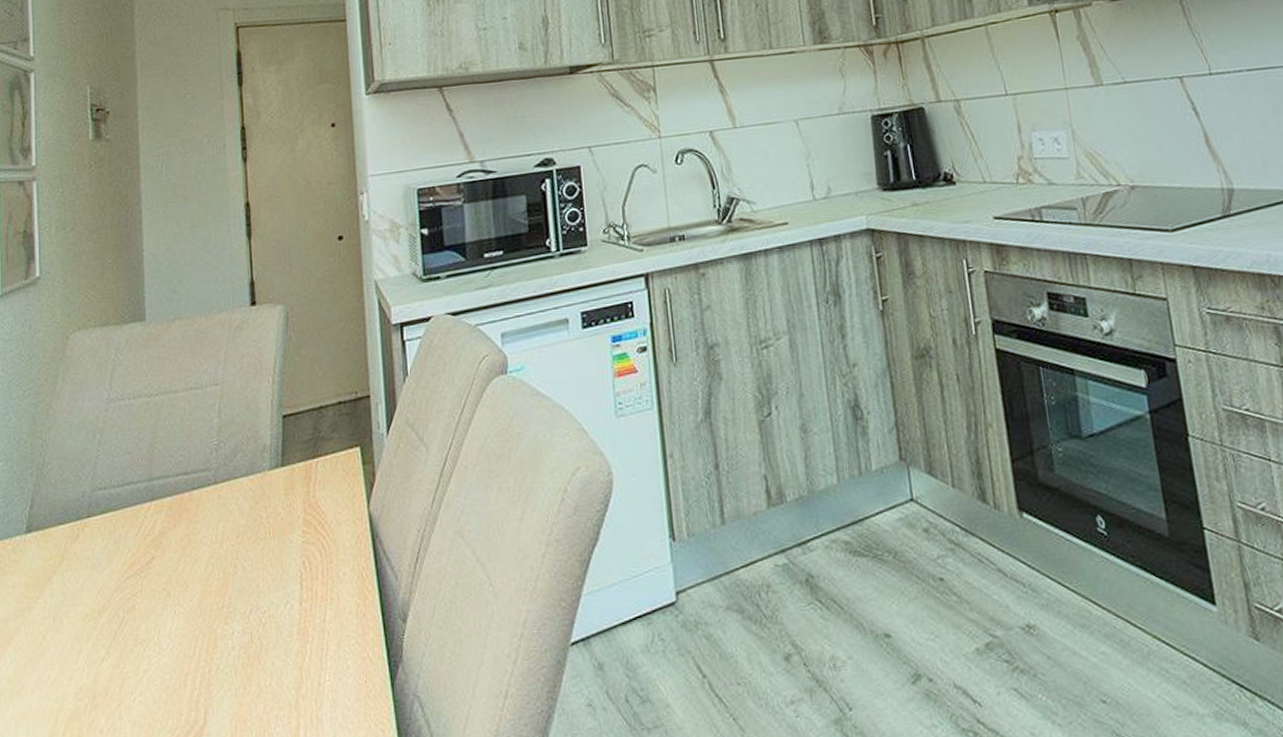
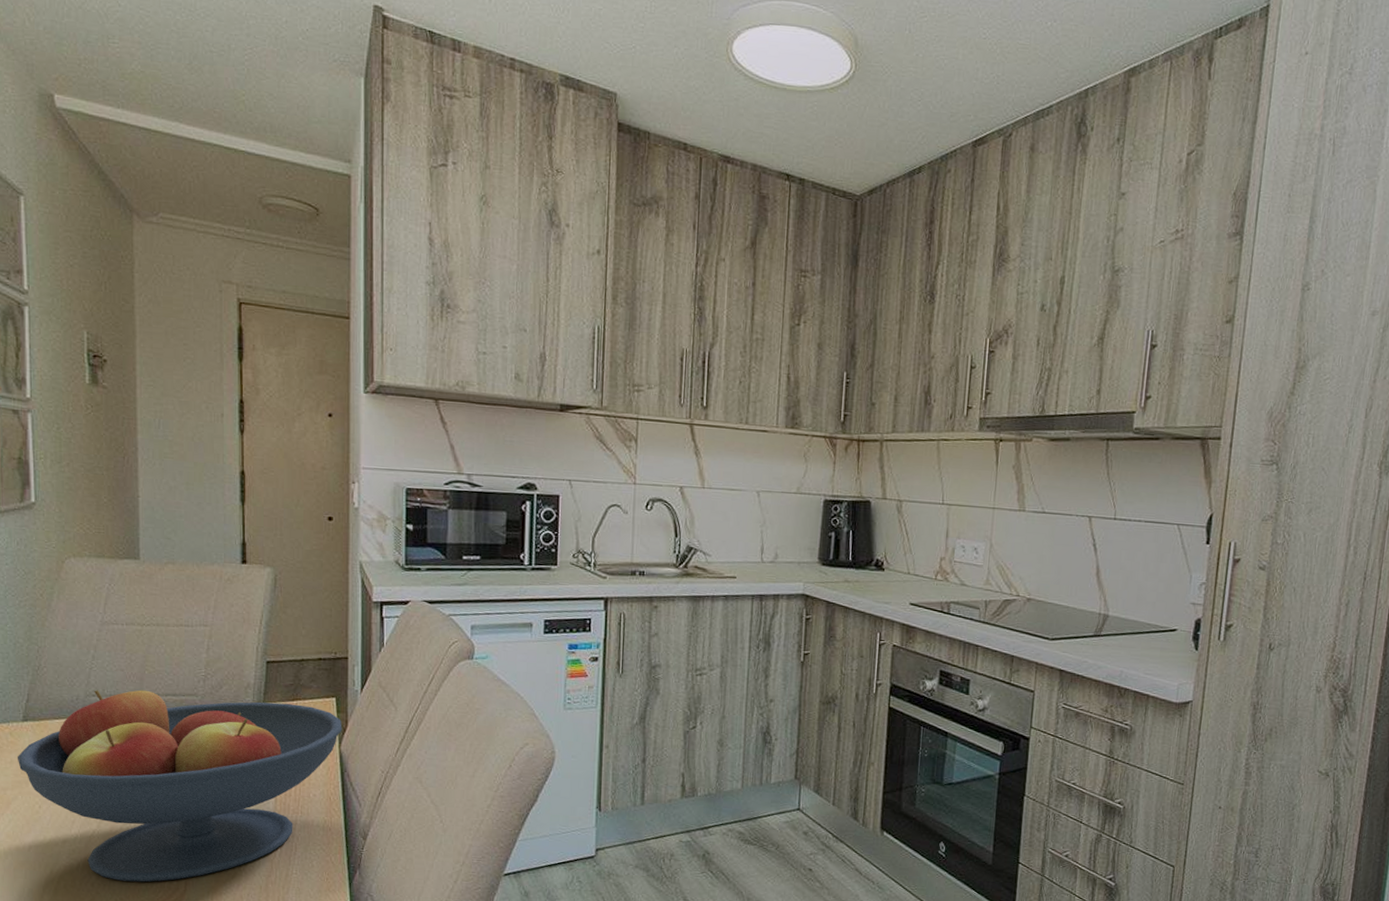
fruit bowl: none [19,462,370,721] -> present [17,690,343,882]

